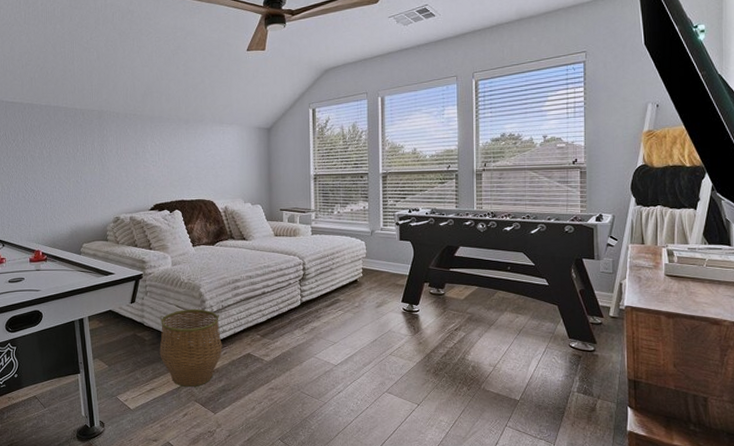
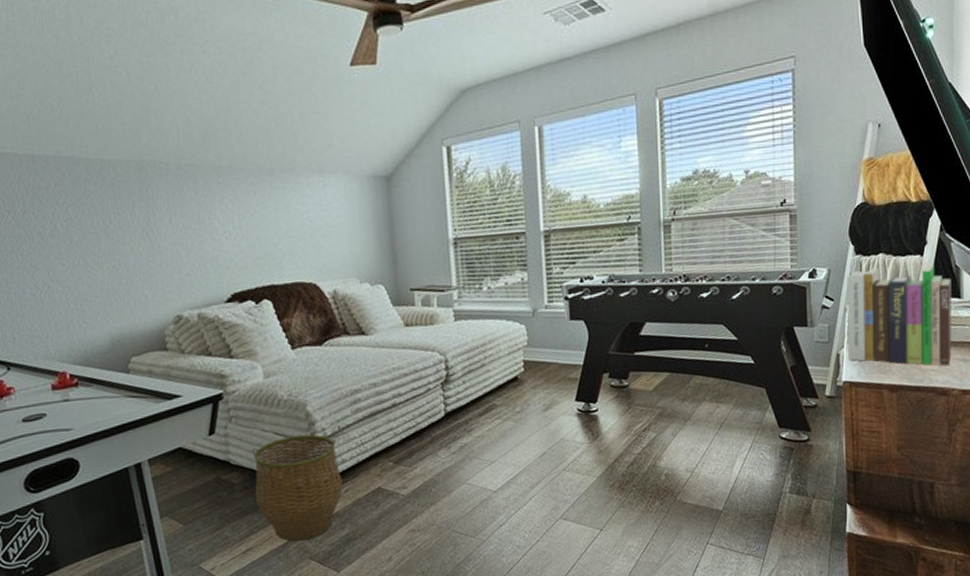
books: none [629,216,723,301] -> present [847,264,952,366]

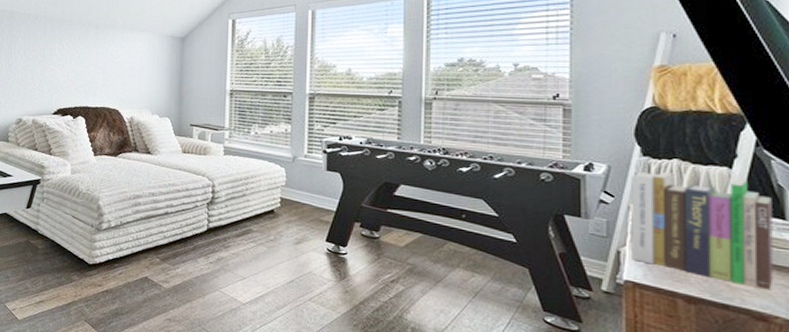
basket: present [252,434,343,542] -> none [52,221,118,306]

